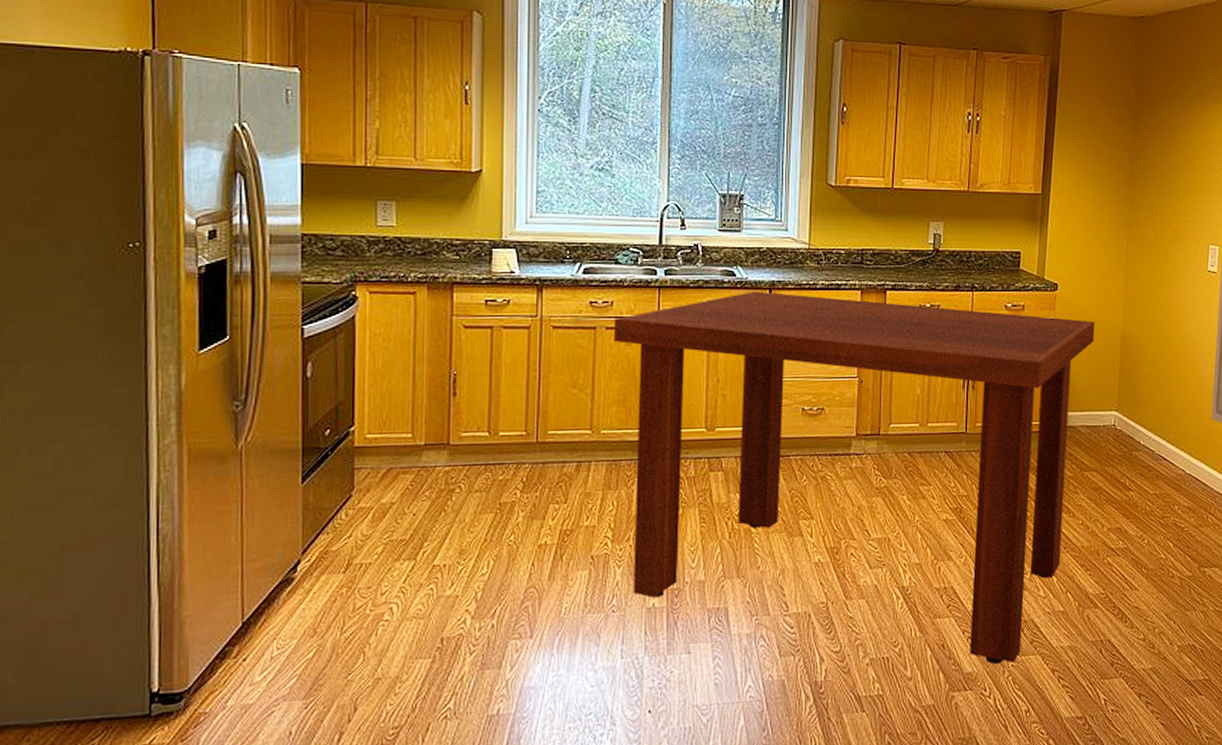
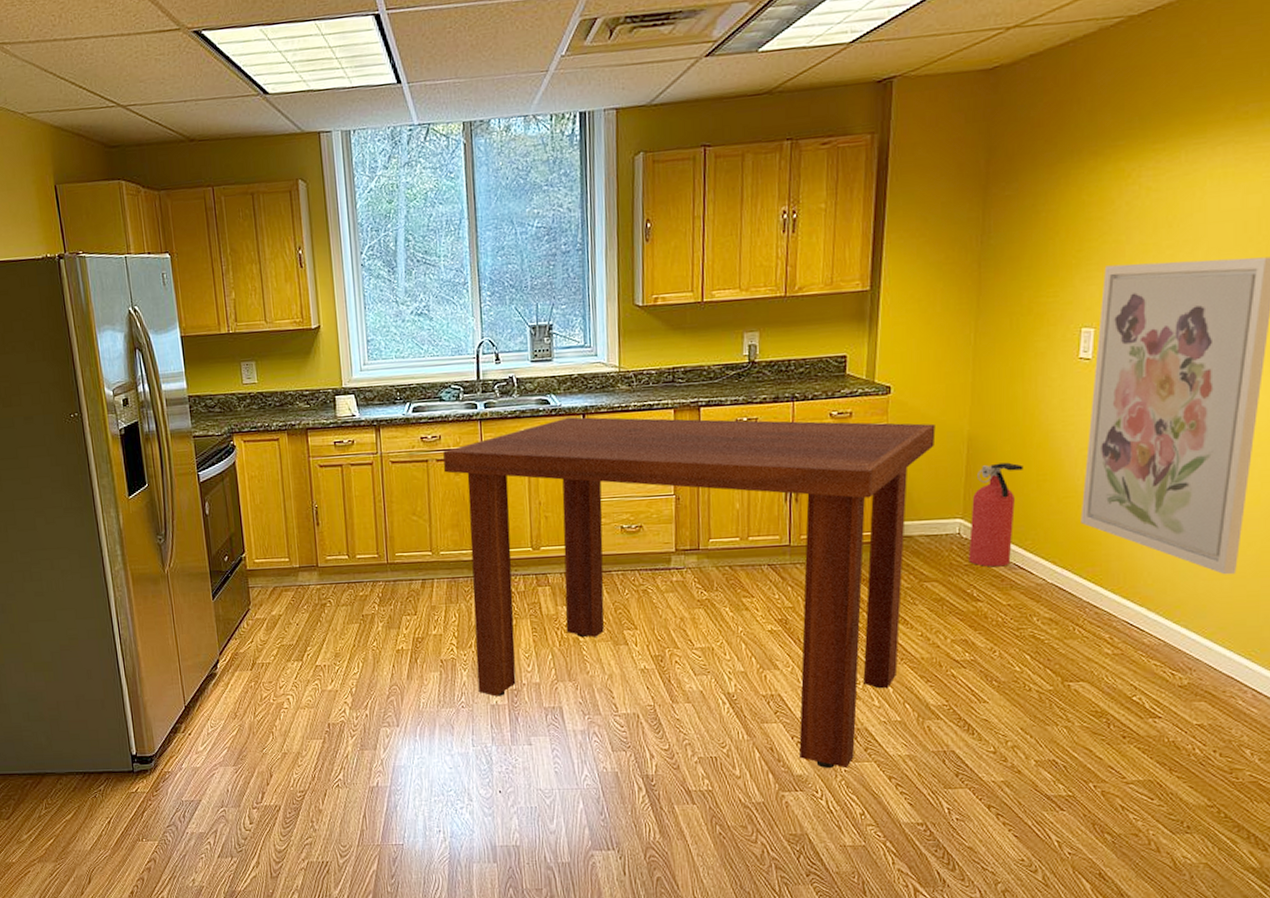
fire extinguisher: none [1122,360,1166,458] -> present [968,462,1023,567]

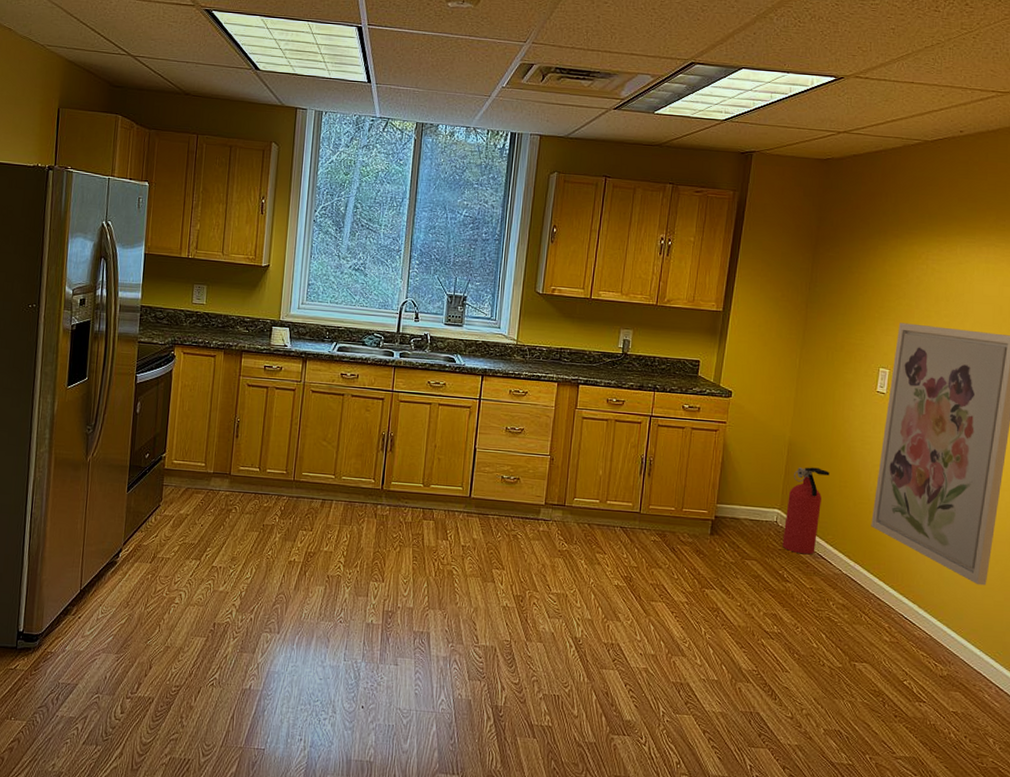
dining table: present [443,417,936,769] -> none [357,376,764,719]

